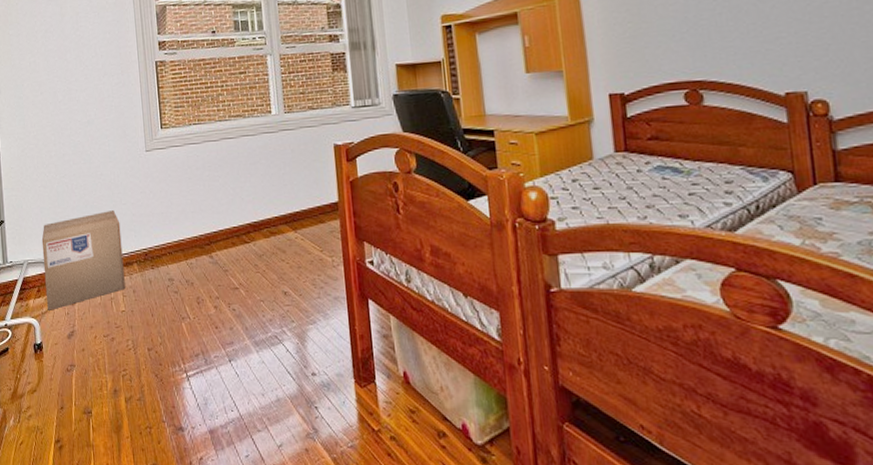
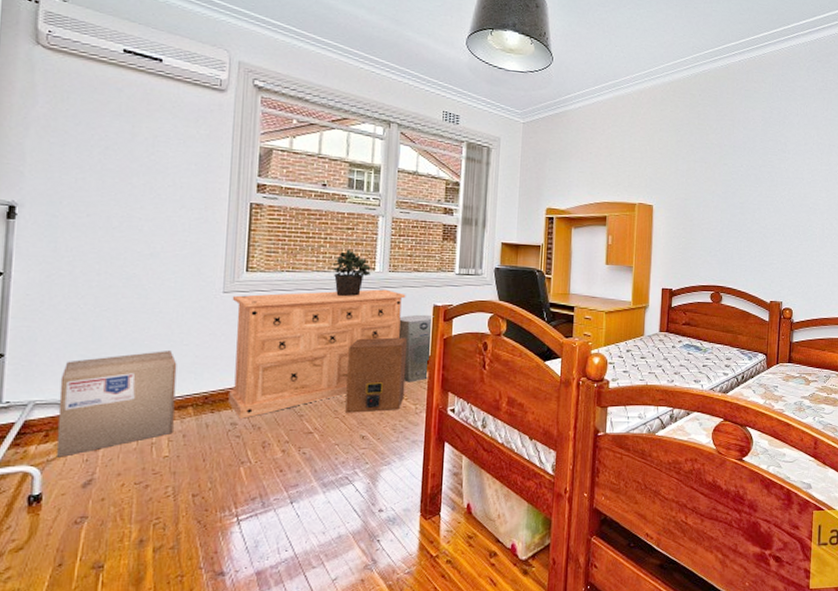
dresser: none [153,132,305,274] -> present [229,289,406,419]
potted plant: none [231,94,268,145] -> present [332,249,371,297]
speaker: none [259,183,319,267] -> present [345,337,408,413]
air purifier: none [302,155,341,232] -> present [398,314,434,383]

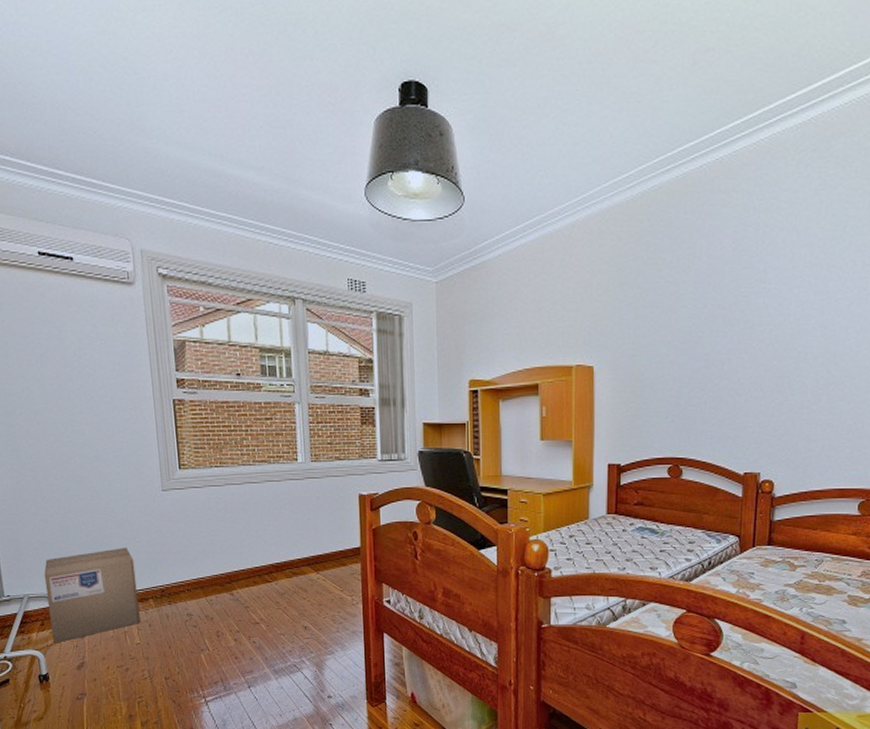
dresser: present [229,289,406,419] -> none [170,480,331,610]
potted plant: present [332,249,371,297] -> none [256,440,294,490]
speaker: present [345,337,408,413] -> none [282,529,340,604]
air purifier: present [398,314,434,383] -> none [326,504,362,574]

